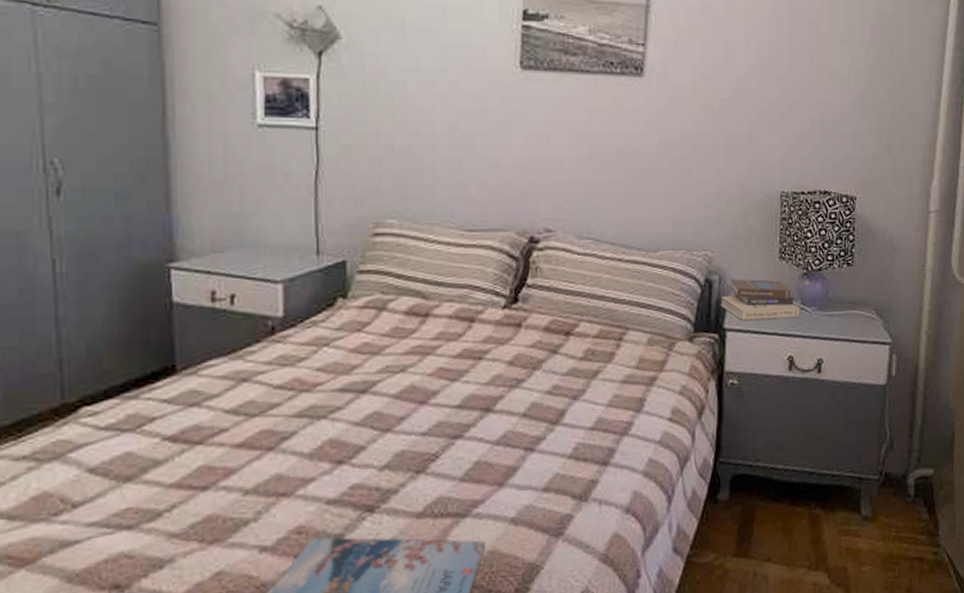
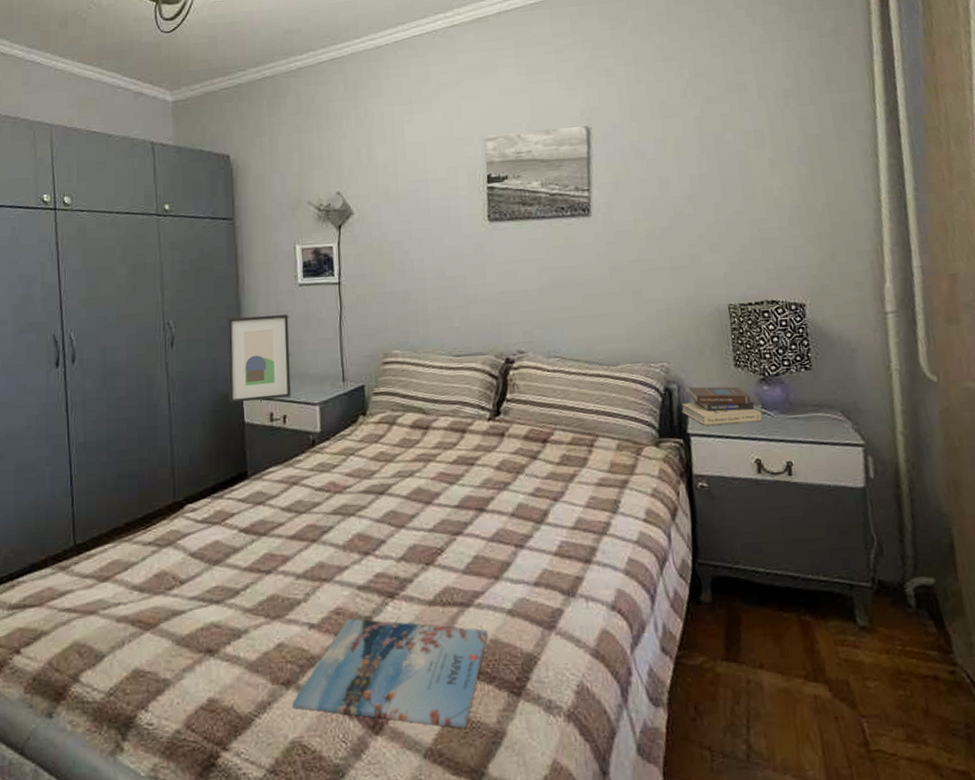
picture frame: none [147,161,244,276] -> present [227,313,291,403]

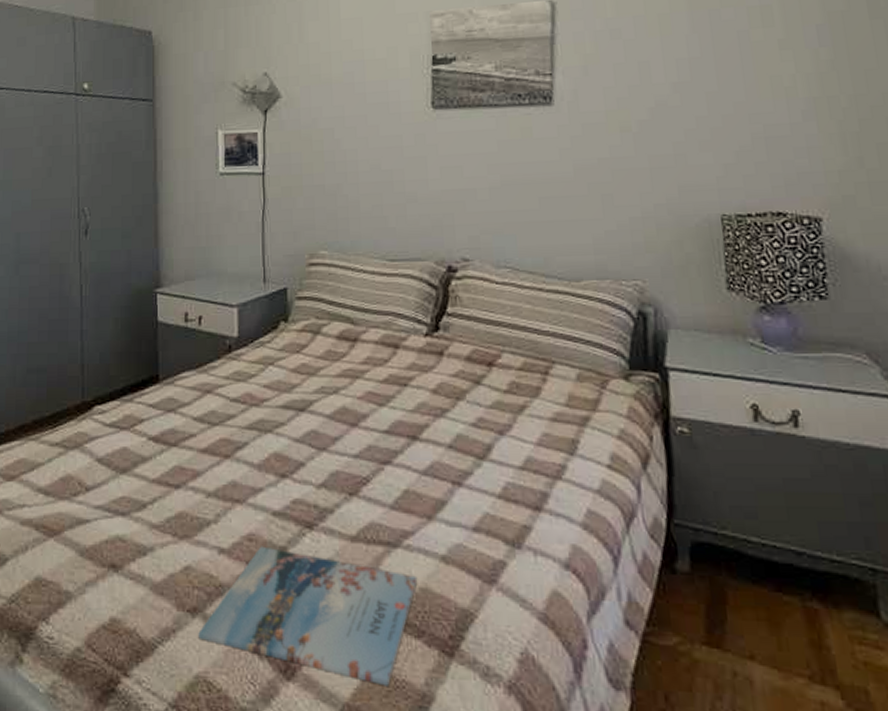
picture frame: present [227,313,291,403] -> none [142,204,209,300]
books: present [681,386,762,426] -> none [658,312,762,359]

